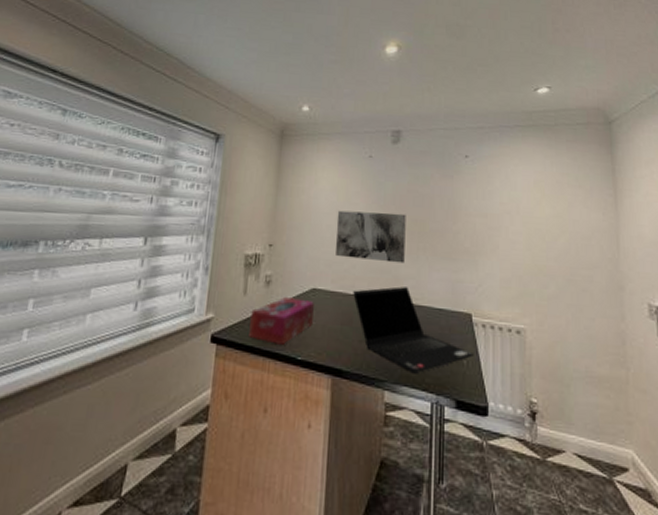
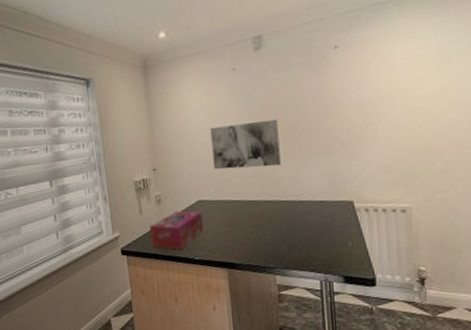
laptop computer: present [353,286,473,374] -> none [235,186,358,259]

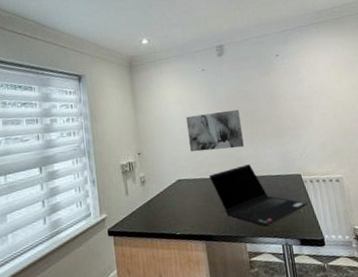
tissue box: present [149,211,203,250] -> none [135,189,183,227]
laptop computer: none [235,186,358,259] -> present [209,164,307,227]

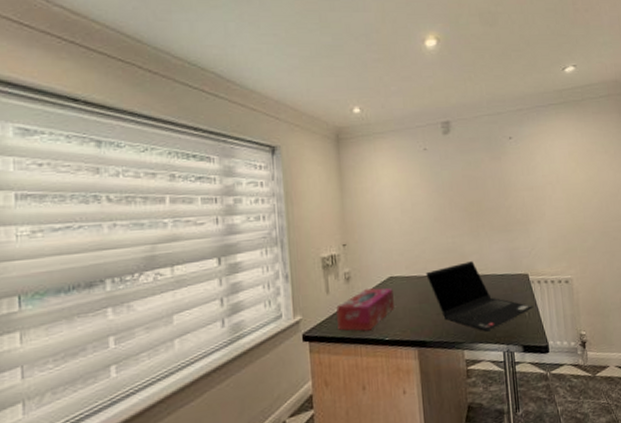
tissue box: none [135,189,183,227] -> present [336,288,394,331]
wall art: present [185,109,244,152] -> none [401,197,467,245]

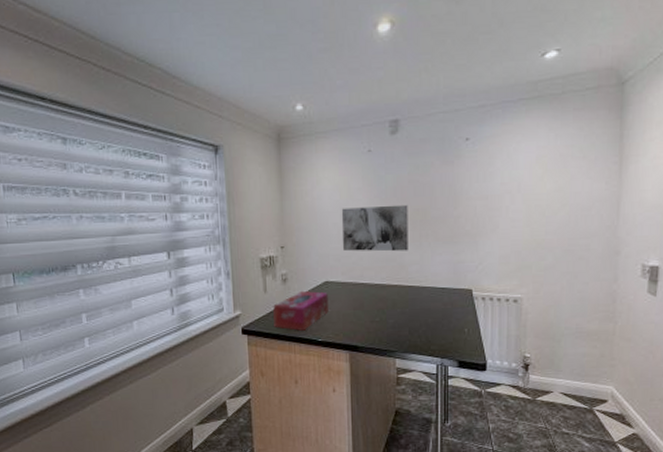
wall art: none [401,197,467,245] -> present [341,204,408,252]
laptop computer: present [426,261,533,332] -> none [362,272,474,343]

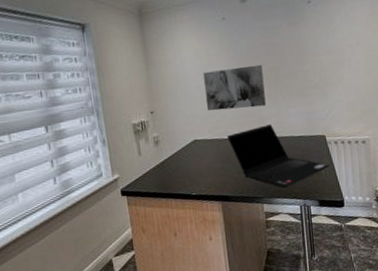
tissue box: present [273,291,328,331] -> none [148,150,199,187]
laptop computer: none [362,272,474,343] -> present [227,124,330,188]

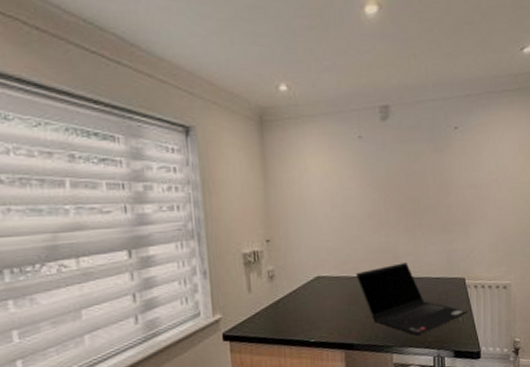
wall art: present [202,64,266,111] -> none [332,193,402,244]

